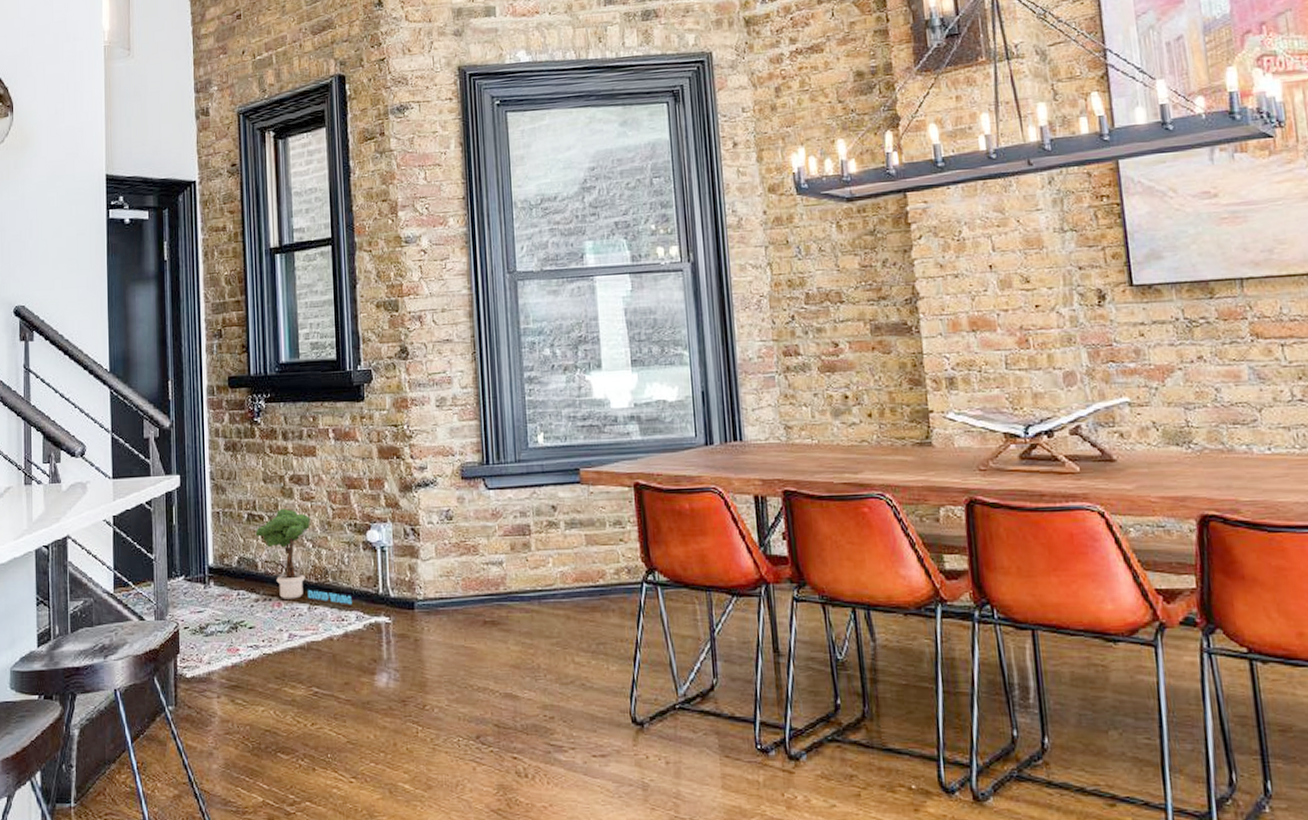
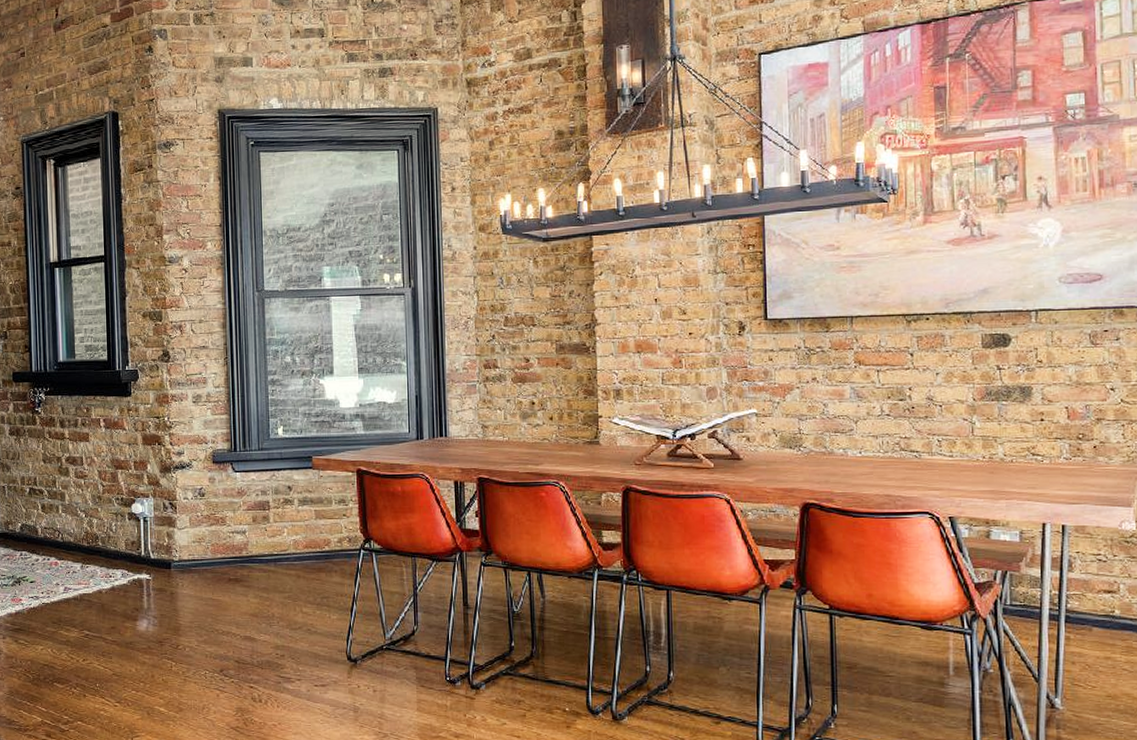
potted tree: present [255,508,352,605] -> none [36,484,118,565]

